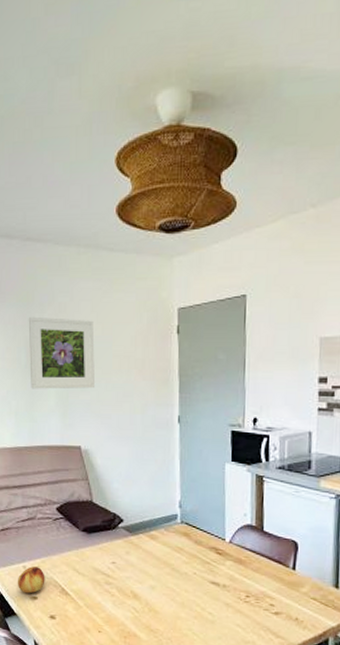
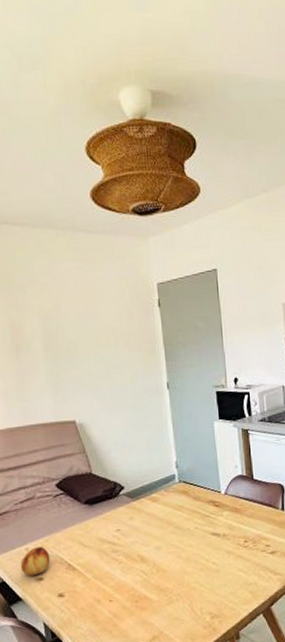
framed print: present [28,316,96,389] -> none [10,297,85,369]

